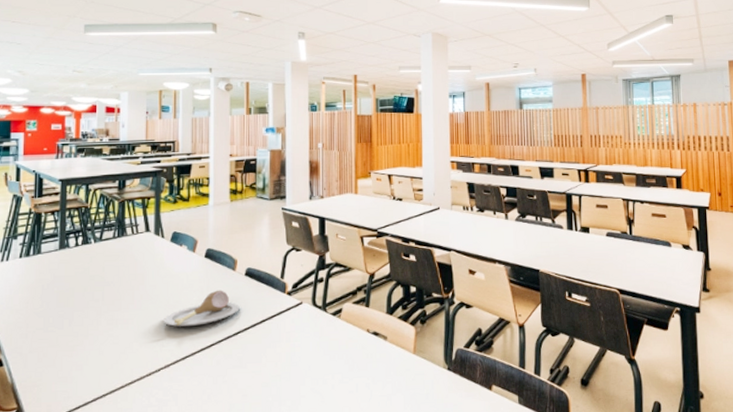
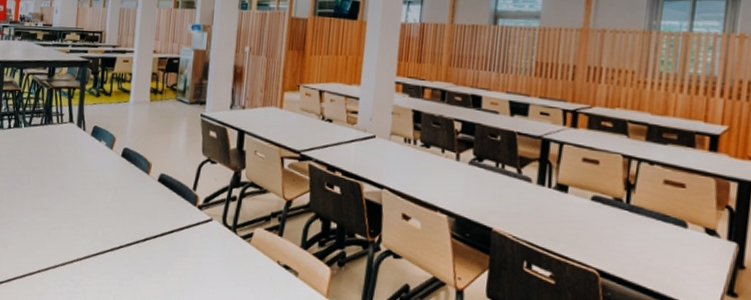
plate: present [164,290,240,326] -> none [79,192,150,225]

